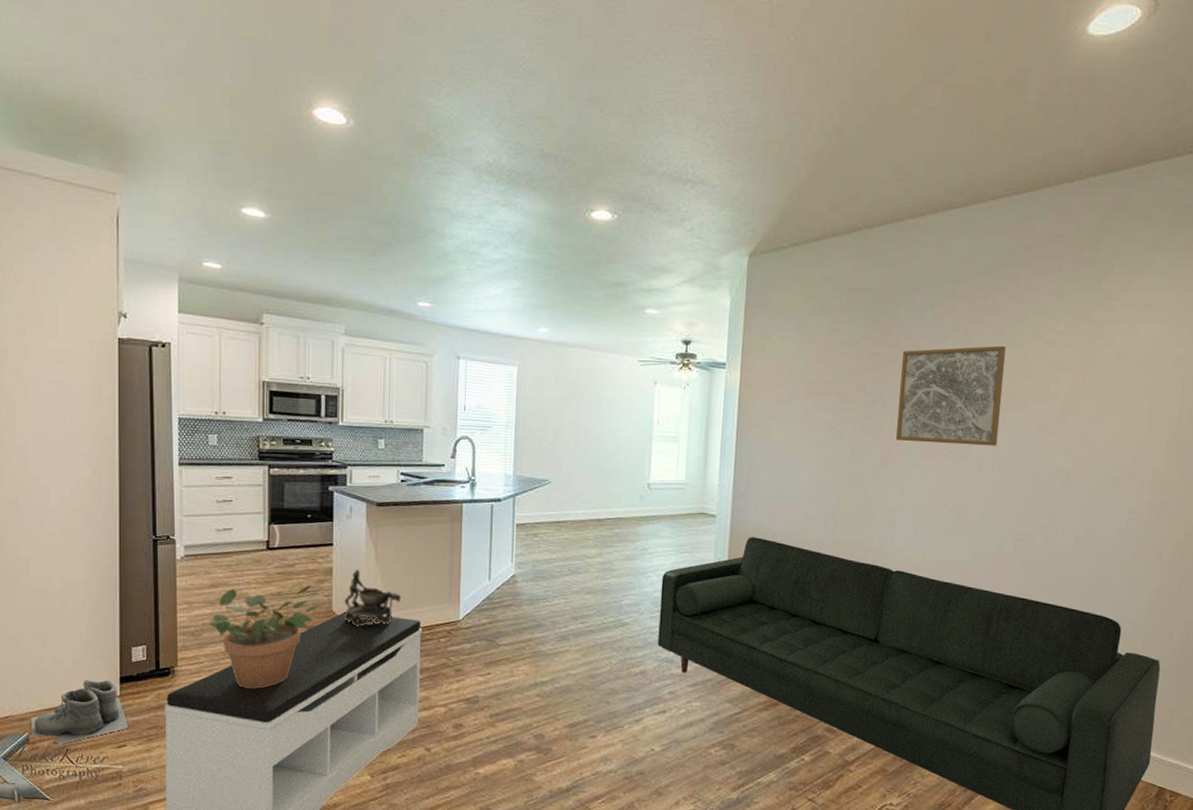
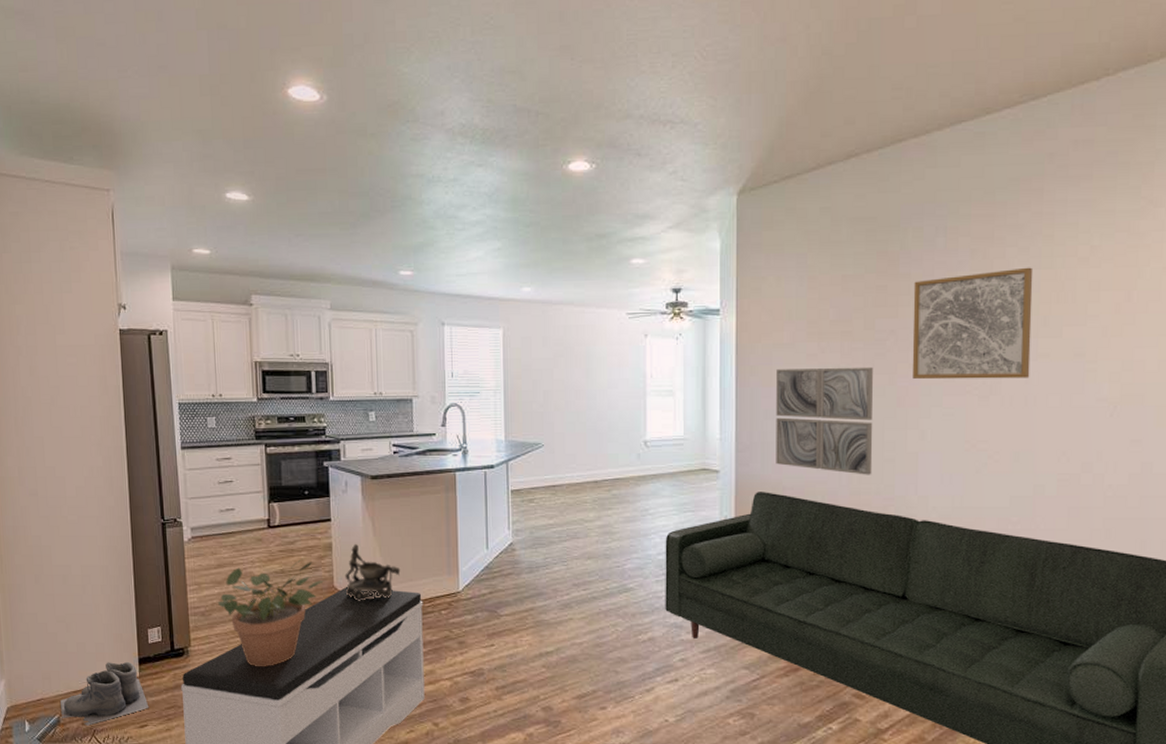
wall art: none [768,423,862,527] -> present [776,366,873,475]

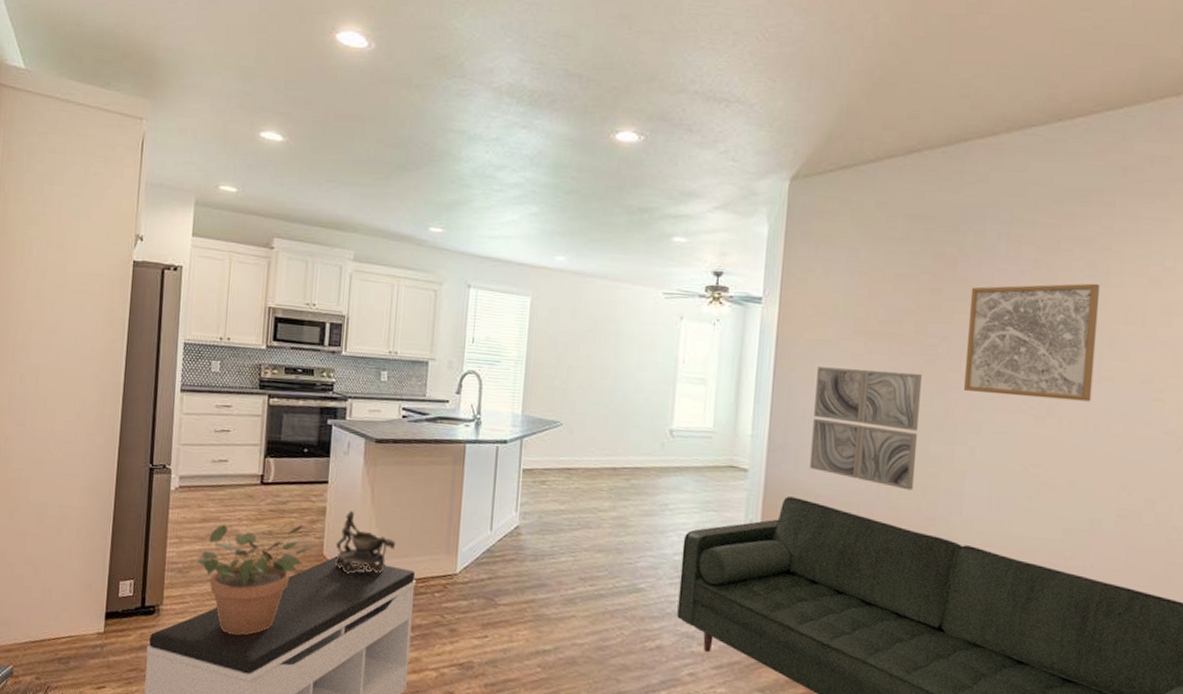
boots: present [60,661,149,726] -> none [15,613,110,681]

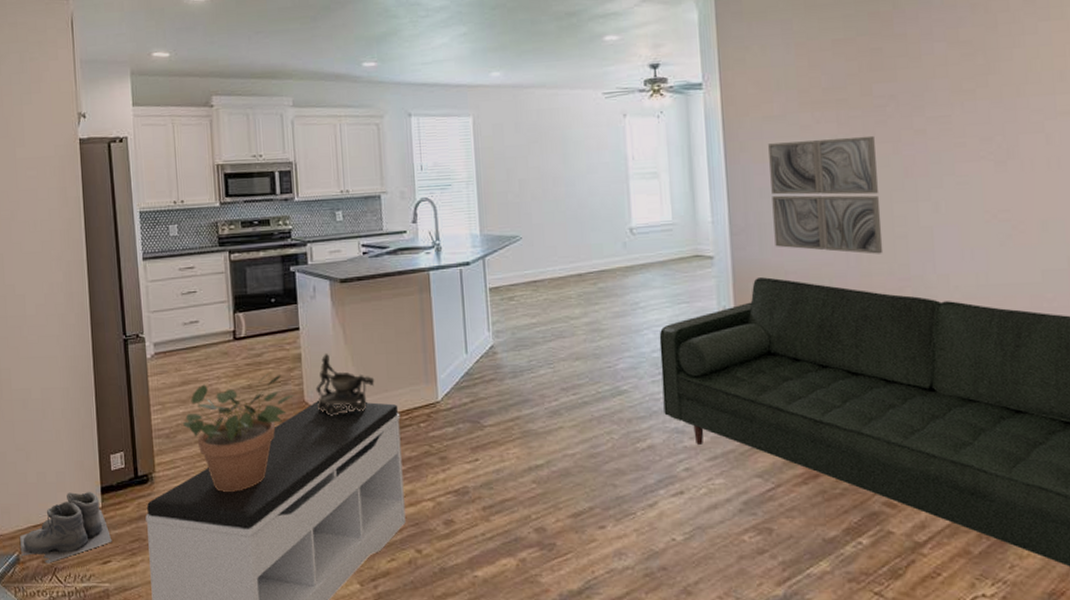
boots: none [15,613,110,681] -> present [20,491,112,563]
wall art: present [963,283,1101,402] -> none [911,19,1050,146]

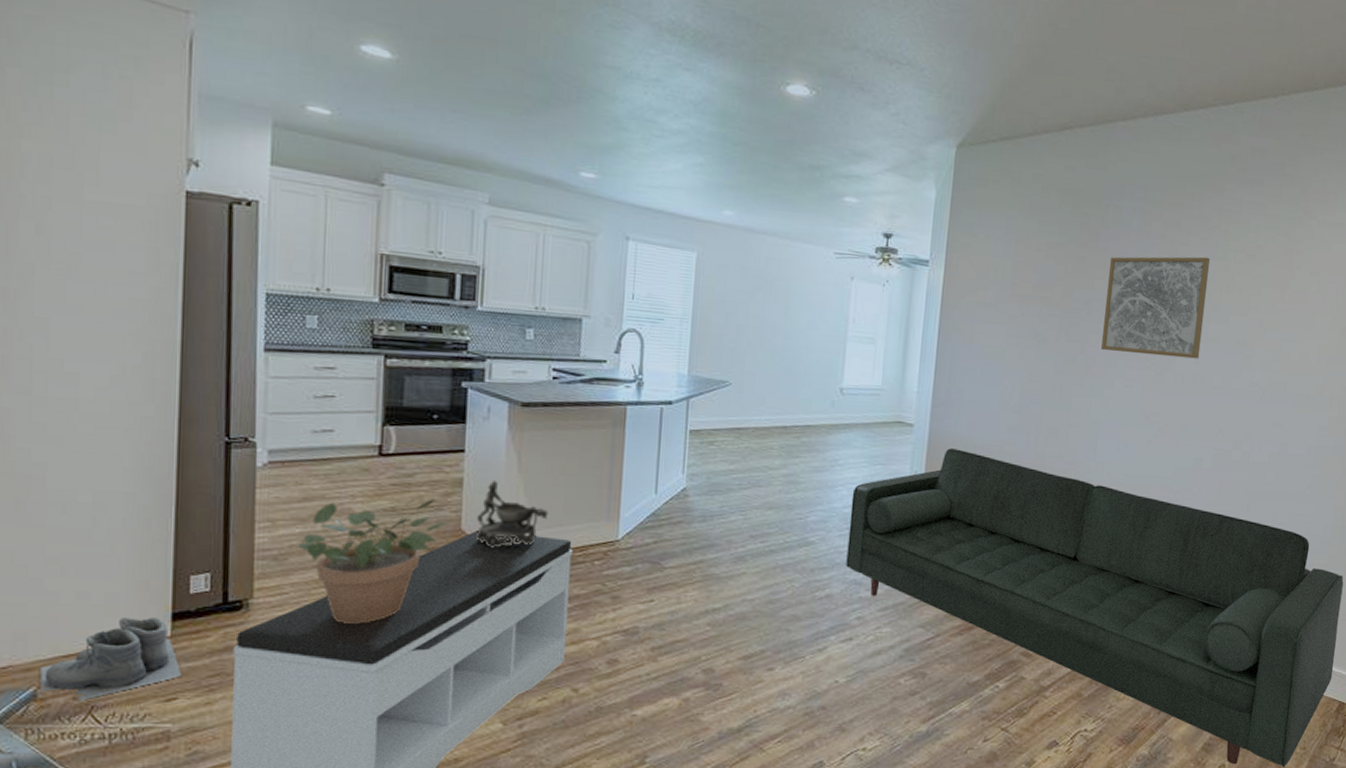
wall art: present [768,135,884,254] -> none [969,327,1067,439]
wall art: none [911,19,1050,146] -> present [1101,256,1211,359]

